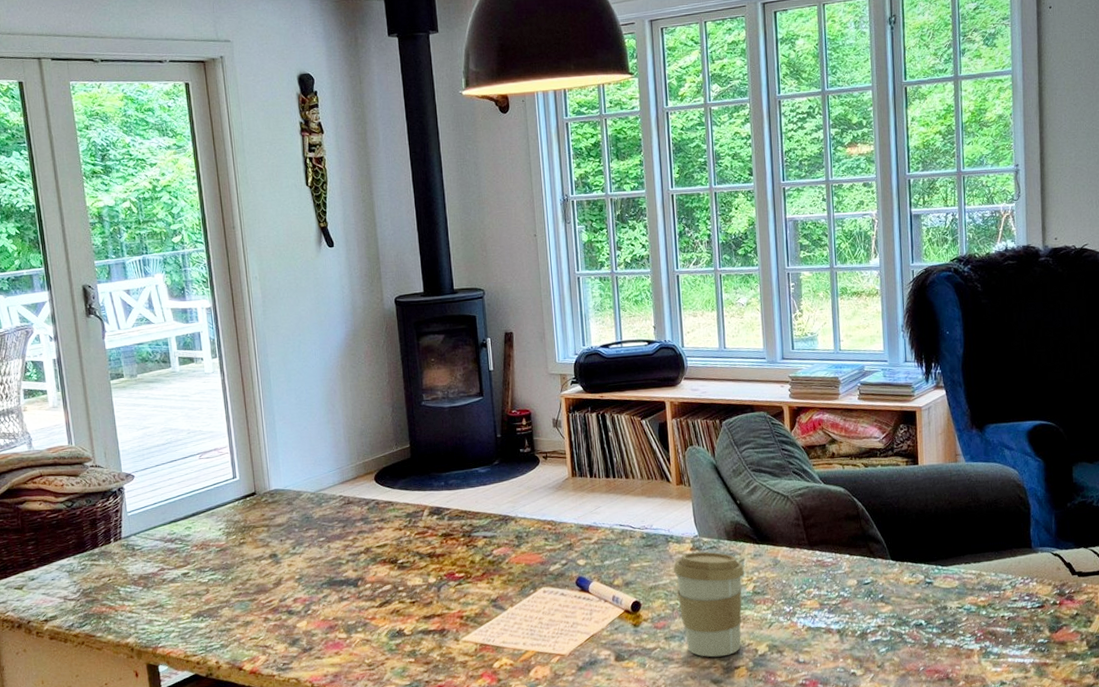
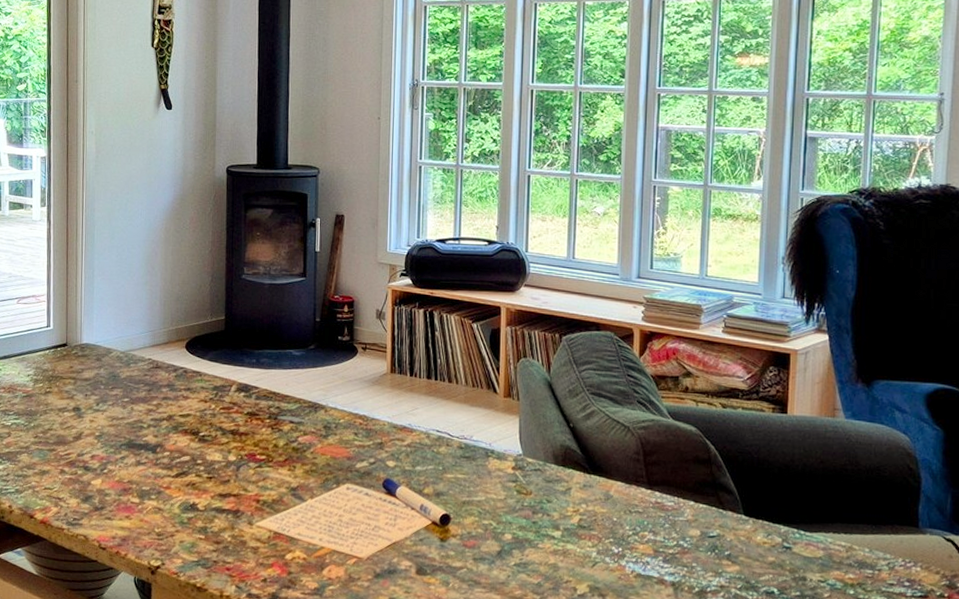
coffee cup: present [673,551,744,657] -> none [490,471,570,590]

